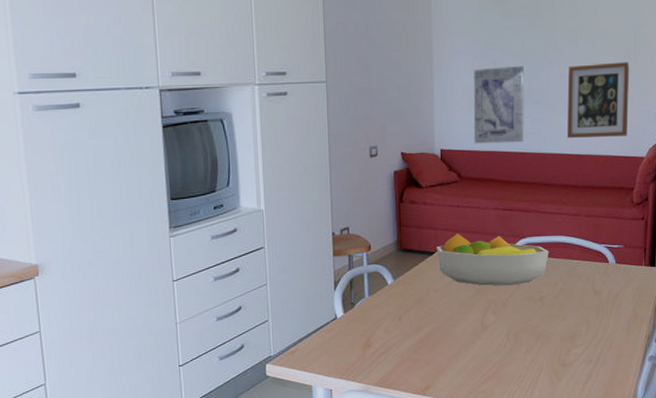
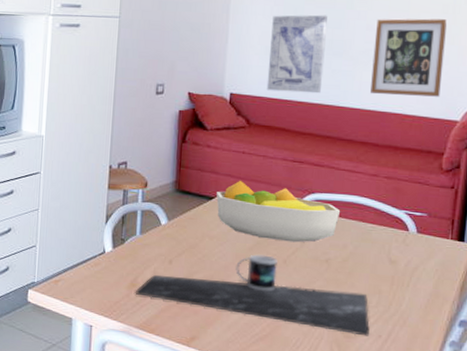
place setting: none [369,301,581,363] -> present [135,254,370,337]

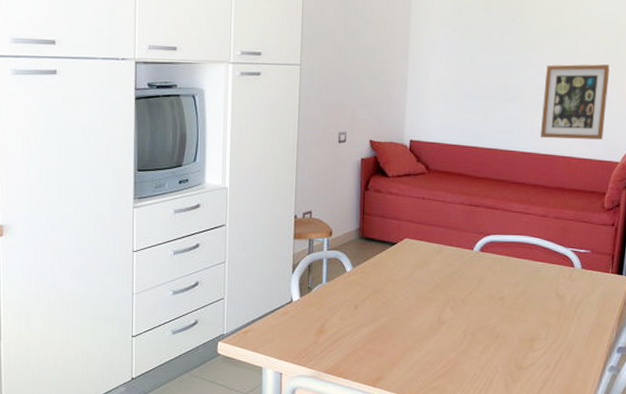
place setting: present [135,254,370,337] -> none [322,296,540,367]
fruit bowl: present [216,180,341,243] -> none [399,225,514,283]
wall art: present [266,14,327,94] -> none [444,61,501,139]

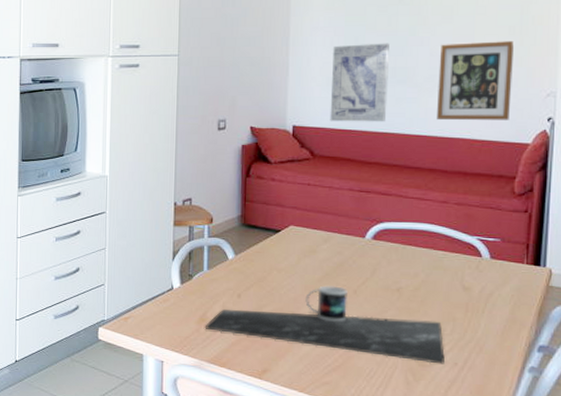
place setting: none [322,296,540,367] -> present [204,285,445,365]
wall art: none [444,61,501,139] -> present [330,43,389,122]

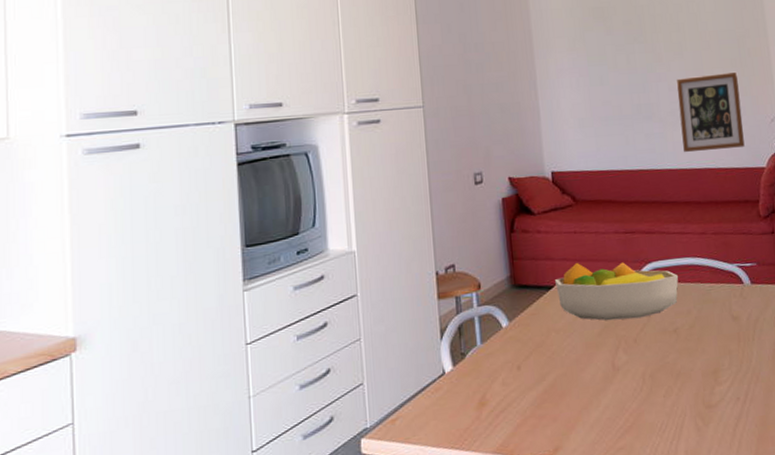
place setting: present [204,285,445,365] -> none [485,338,728,415]
fruit bowl: none [283,212,411,273] -> present [555,262,679,321]
wall art: present [330,43,389,122] -> none [580,80,639,164]

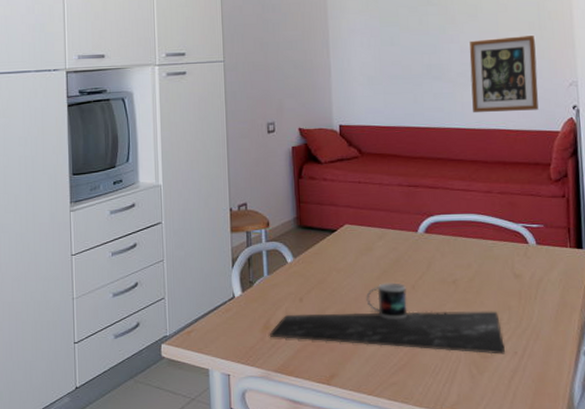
place setting: none [485,338,728,415] -> present [269,283,505,355]
fruit bowl: present [555,262,679,321] -> none [338,210,461,267]

